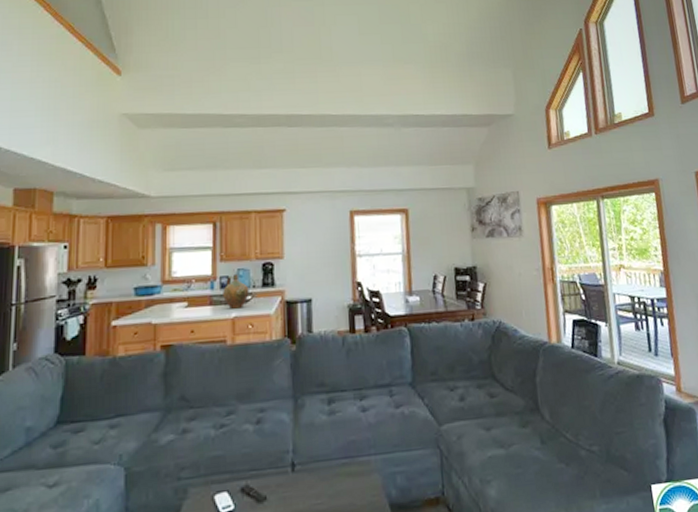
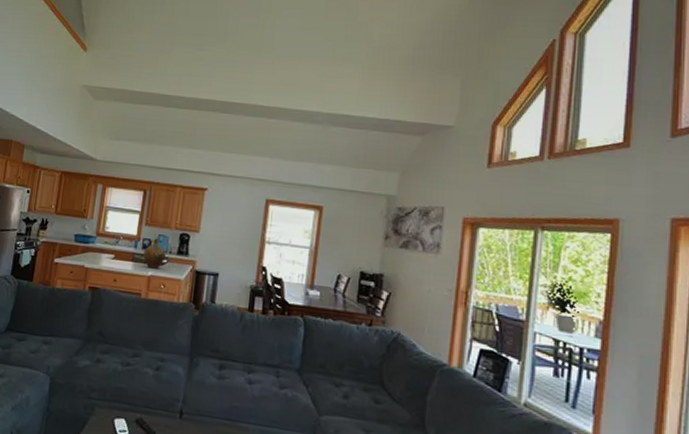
potted plant: none [614,241,646,289] -> present [544,280,579,334]

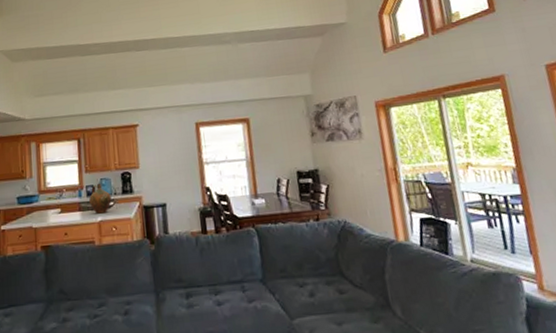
potted plant: present [544,280,579,334] -> none [460,139,497,187]

